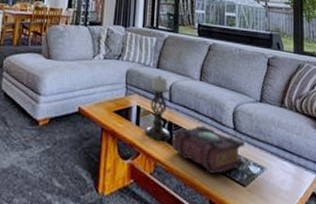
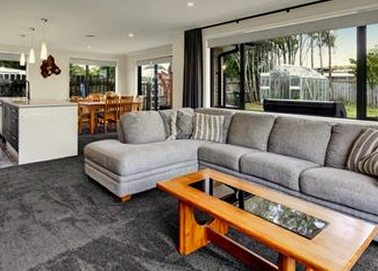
candle holder: present [144,75,171,141] -> none [217,150,242,206]
book: present [172,125,245,174] -> none [243,191,310,231]

